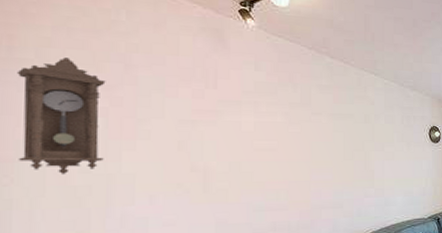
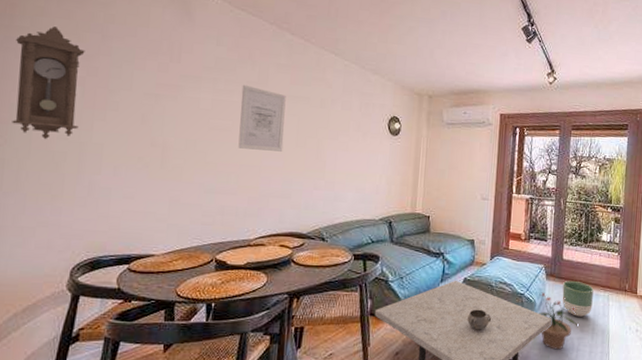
wall art: none [284,106,331,166] -> present [238,84,286,152]

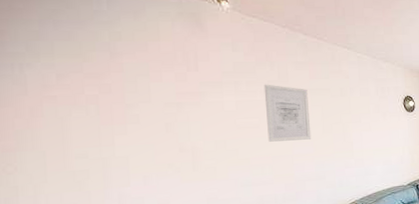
pendulum clock: present [12,26,85,140] -> none [11,49,98,162]

